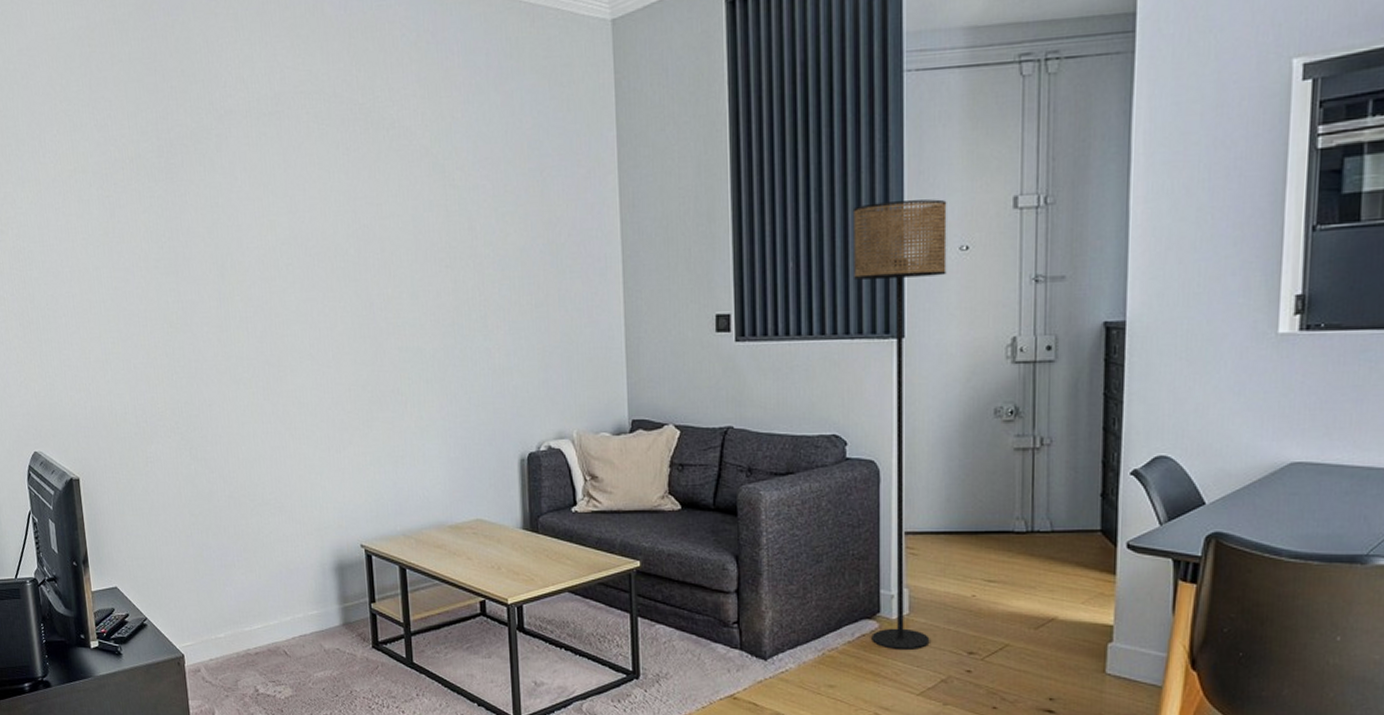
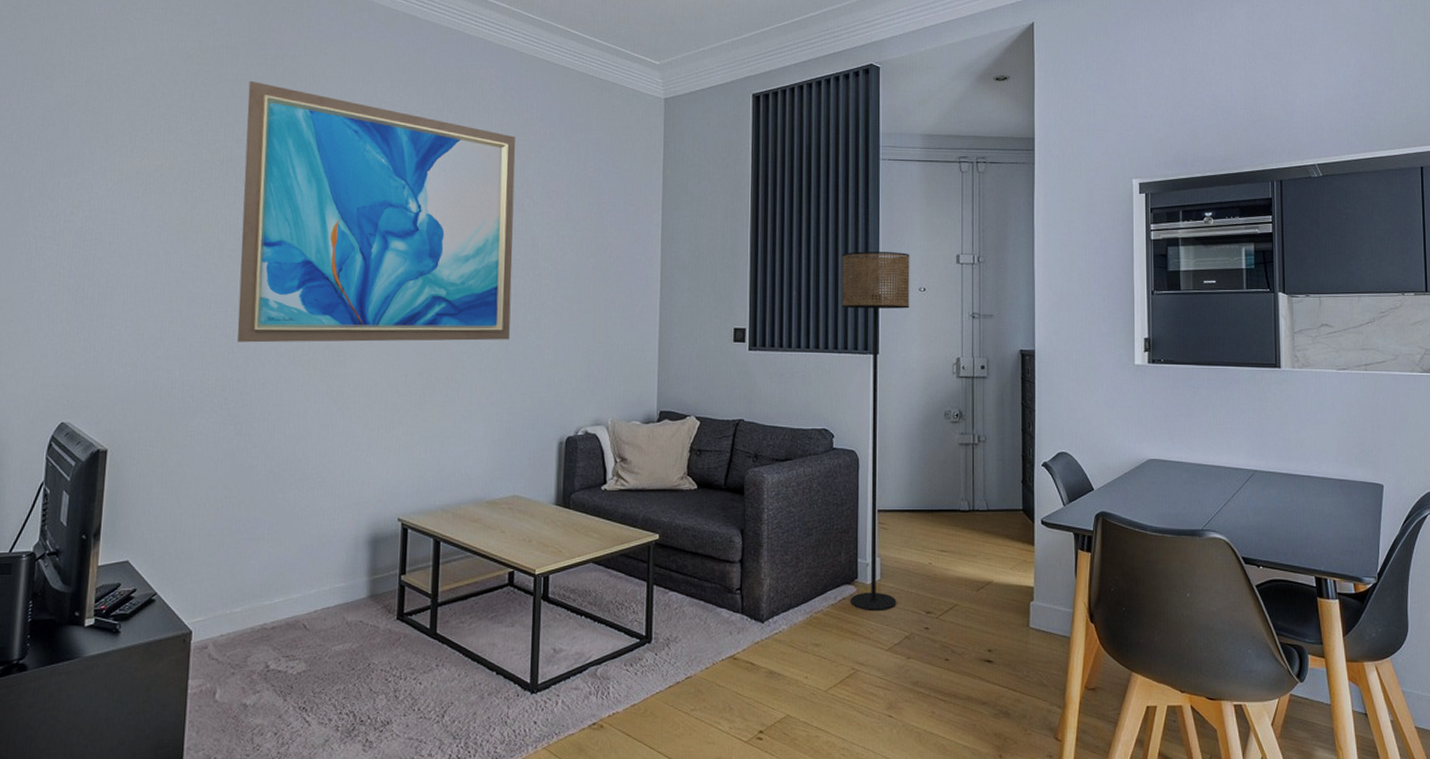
wall art: none [143,58,455,362] -> present [237,80,516,343]

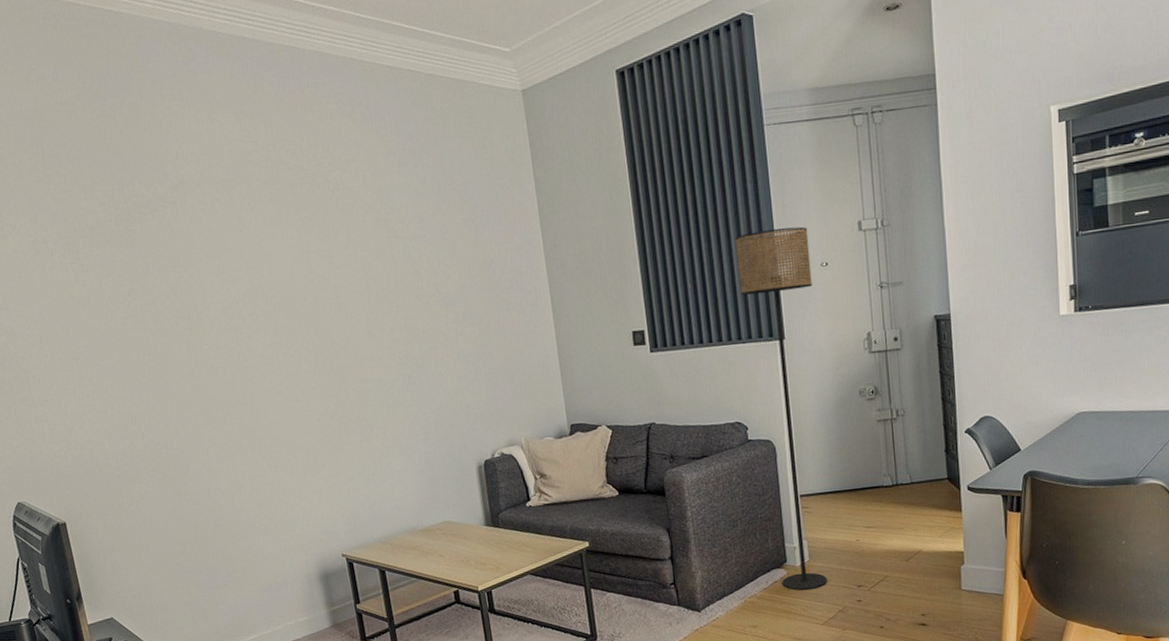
wall art: present [237,80,516,343] -> none [94,136,411,408]

